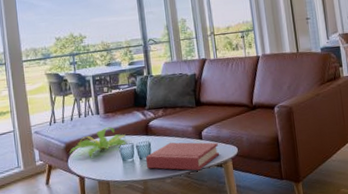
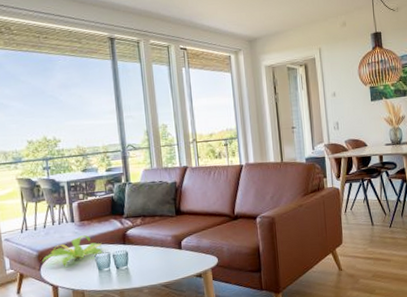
hardback book: present [145,142,219,171] -> none [122,251,199,281]

